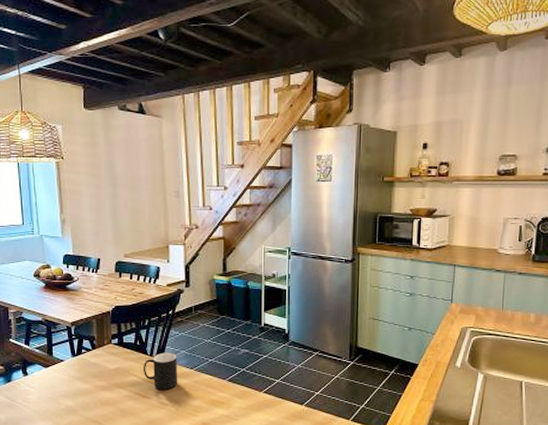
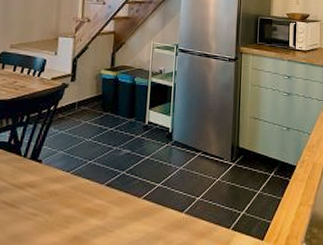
cup: present [143,352,178,390] -> none [13,153,54,197]

